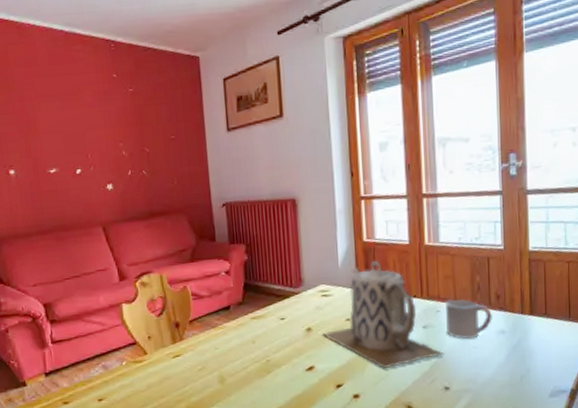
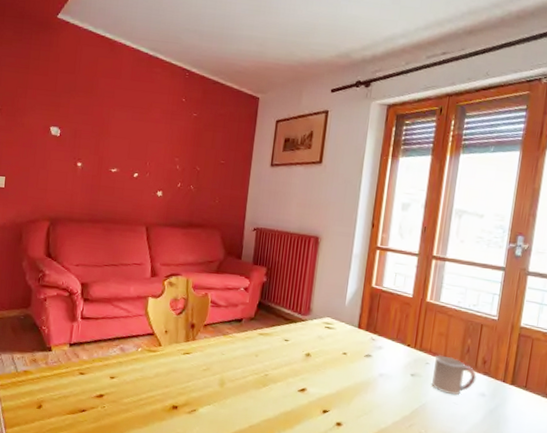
teapot: present [322,260,444,368] -> none [319,305,426,405]

